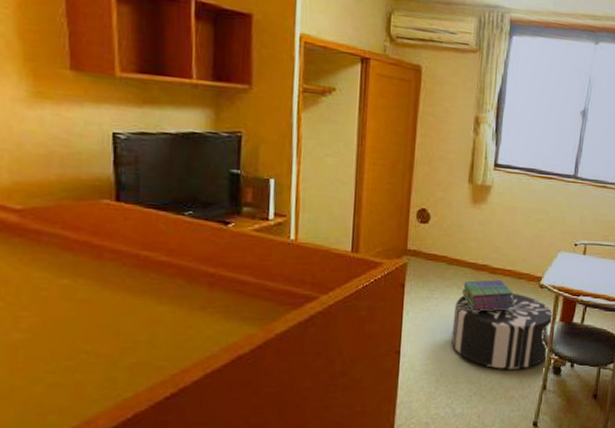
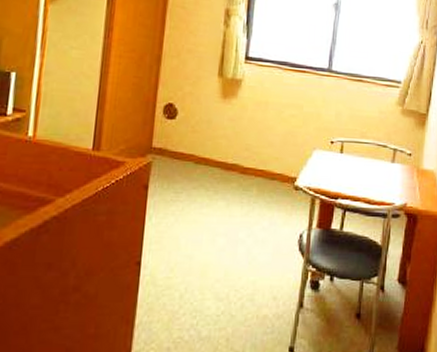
pouf: present [451,293,554,369] -> none [197,195,310,283]
stack of books: present [462,280,516,311] -> none [210,180,268,215]

